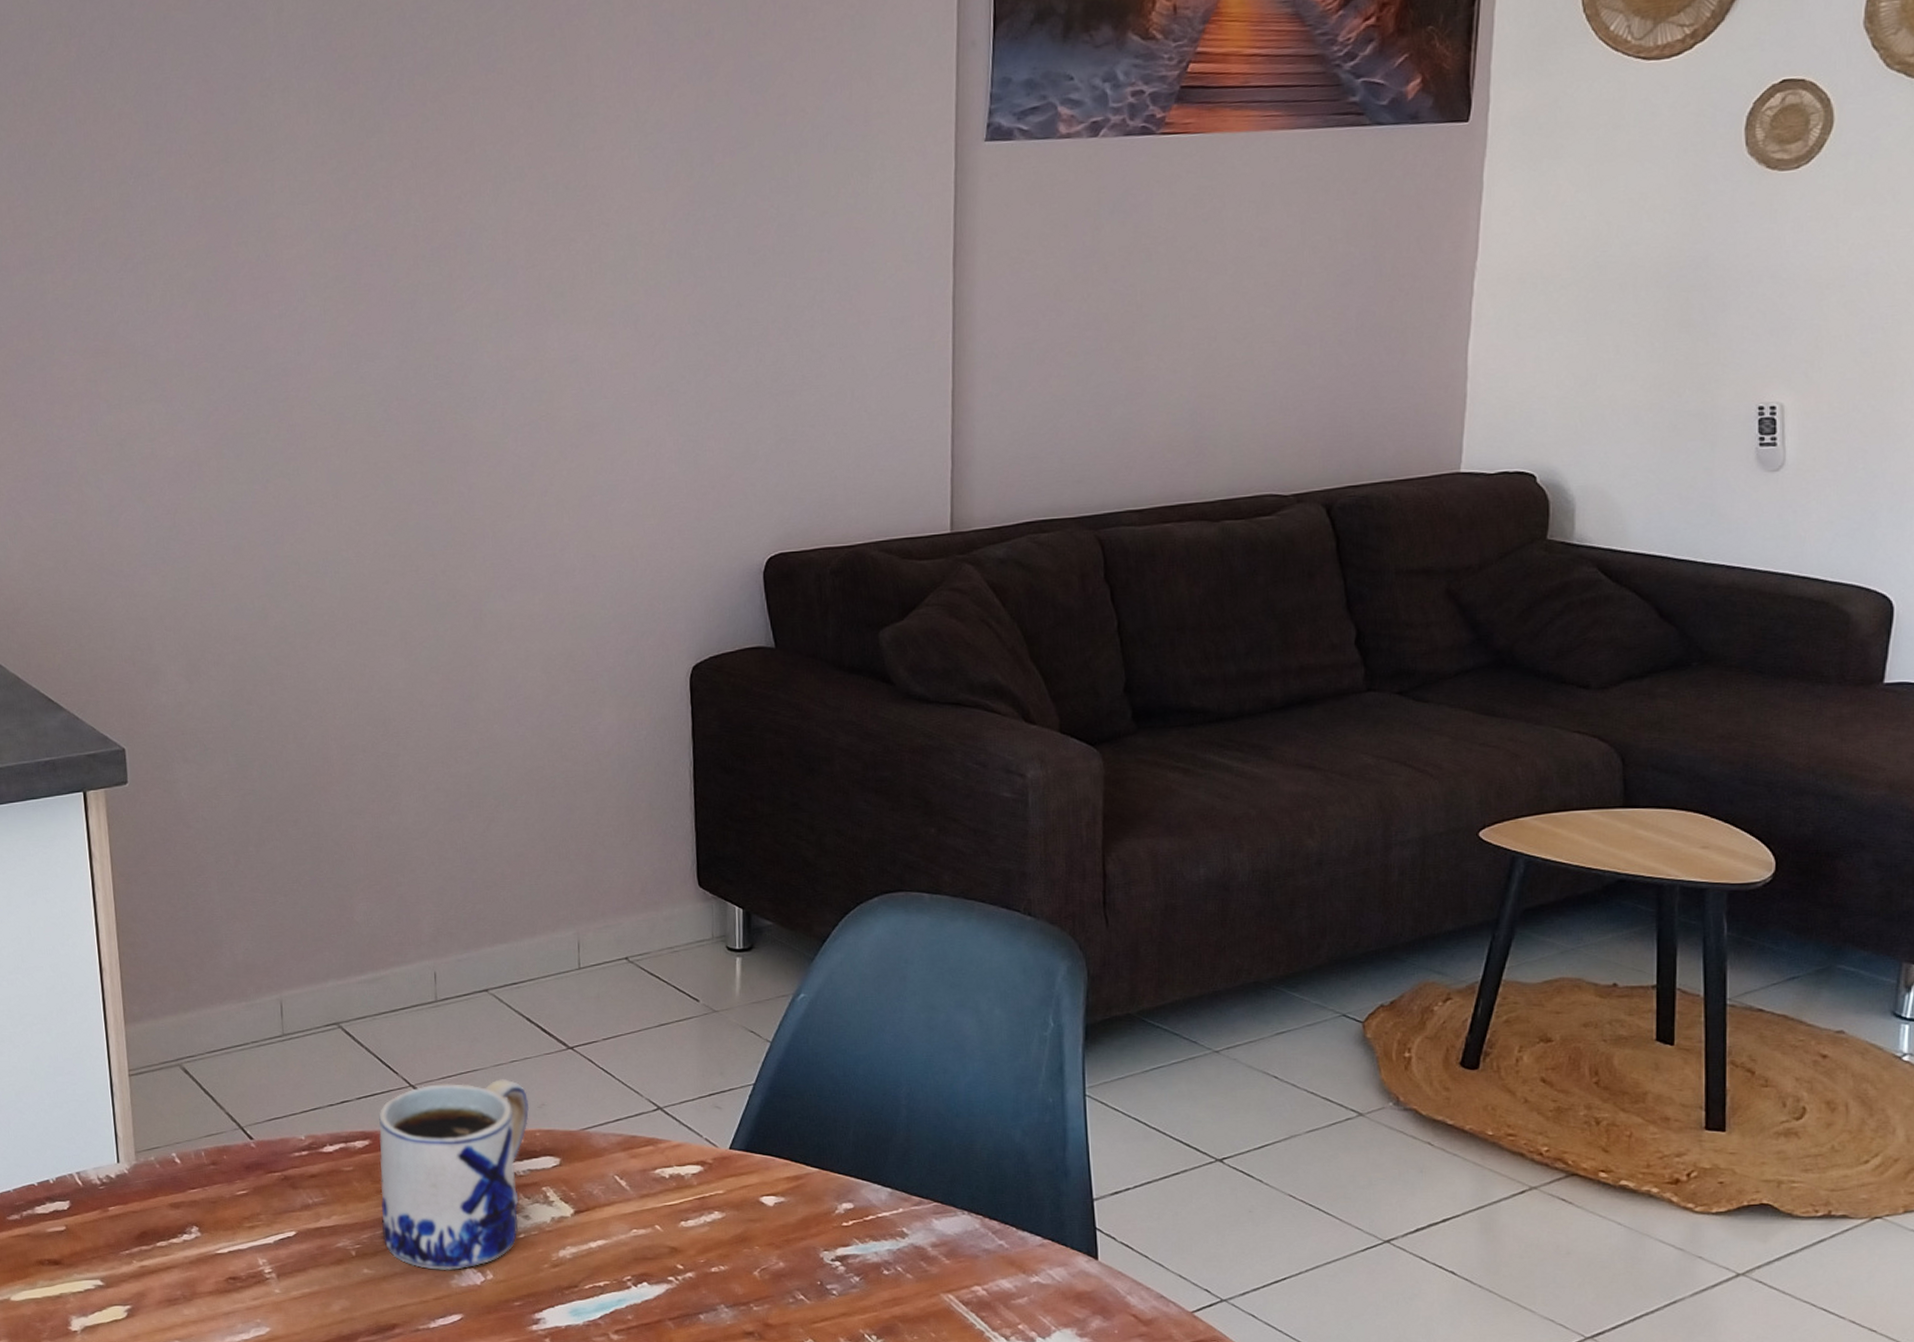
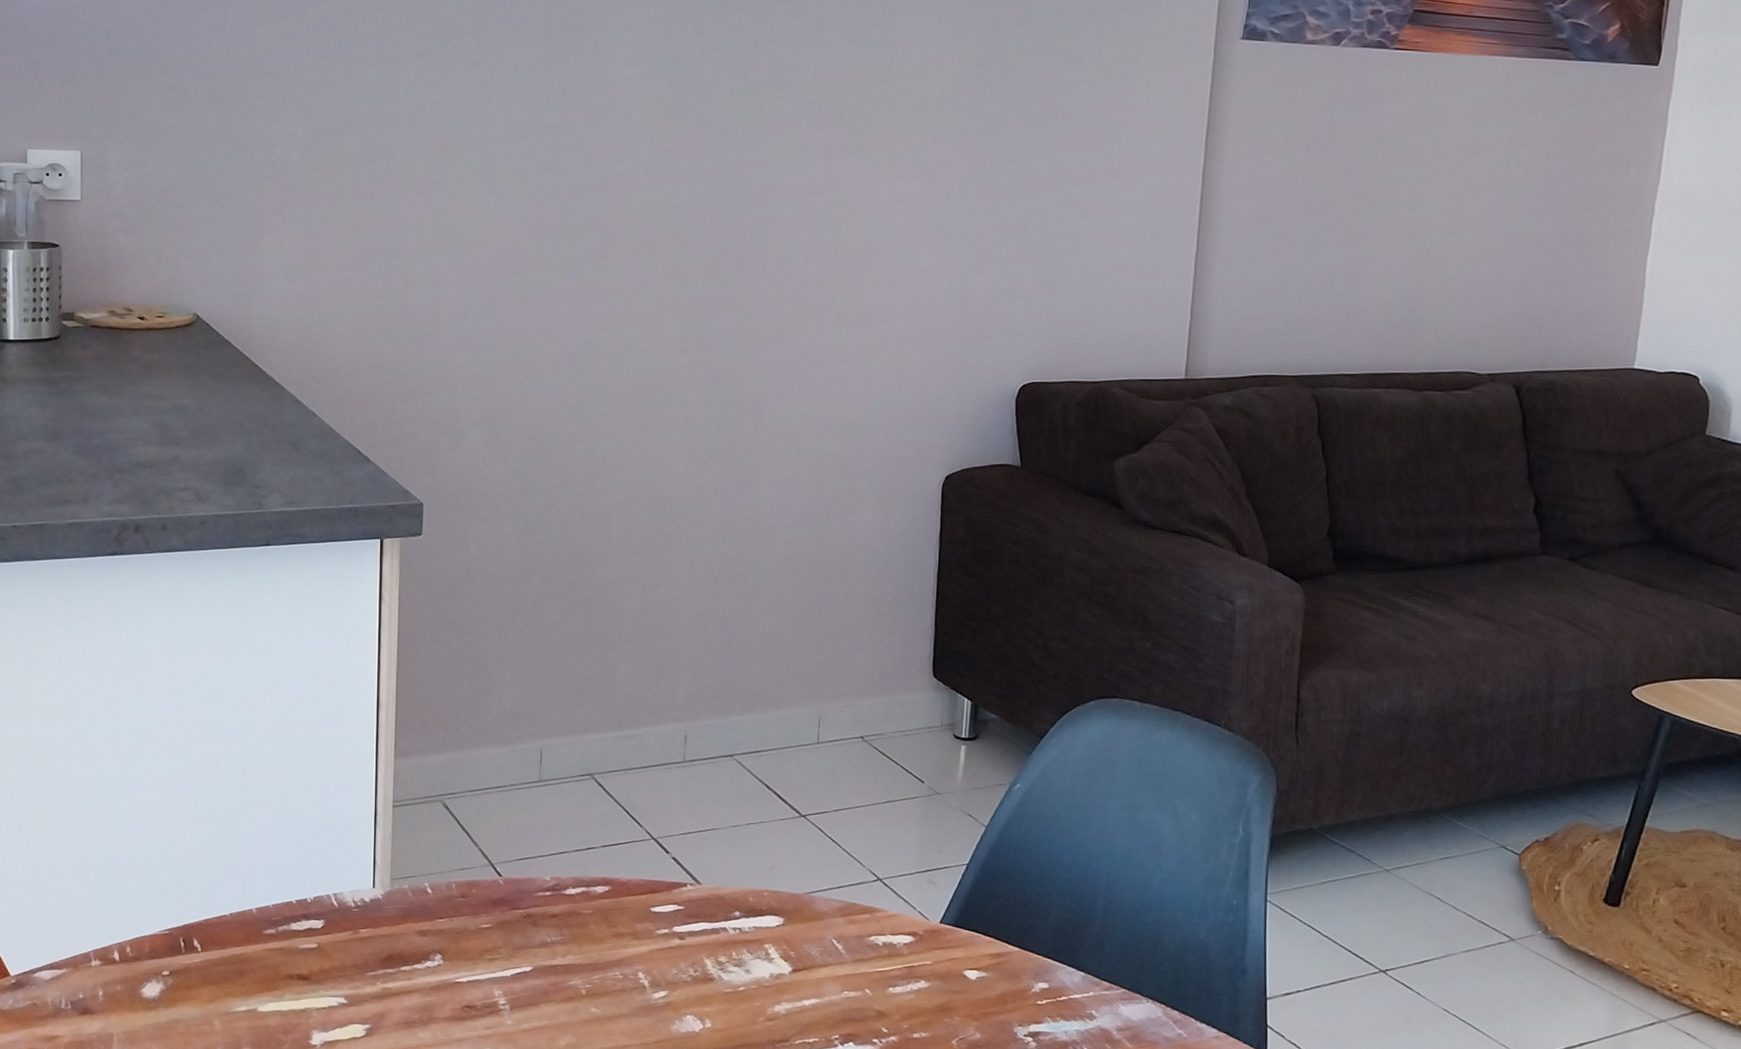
mug: present [379,1079,530,1271] -> none [612,839,760,1017]

